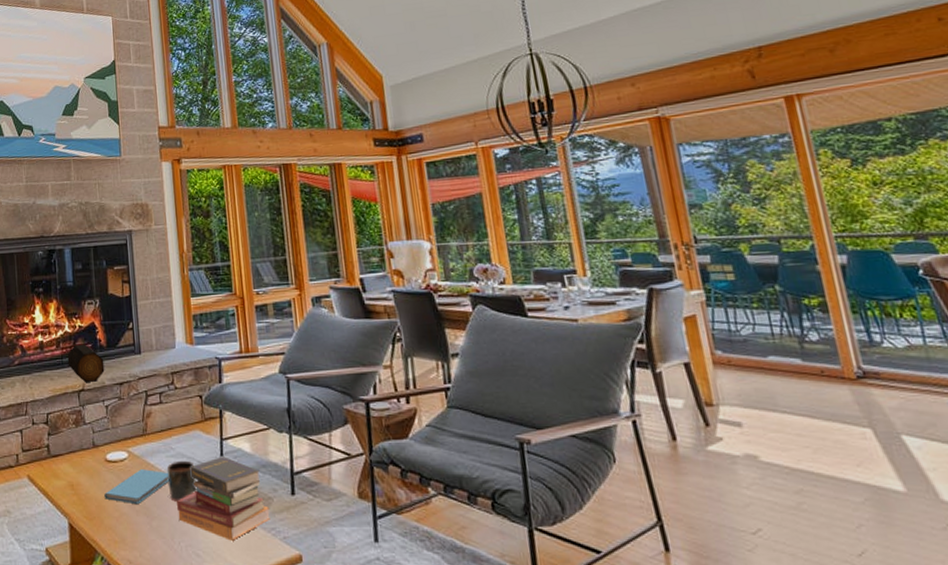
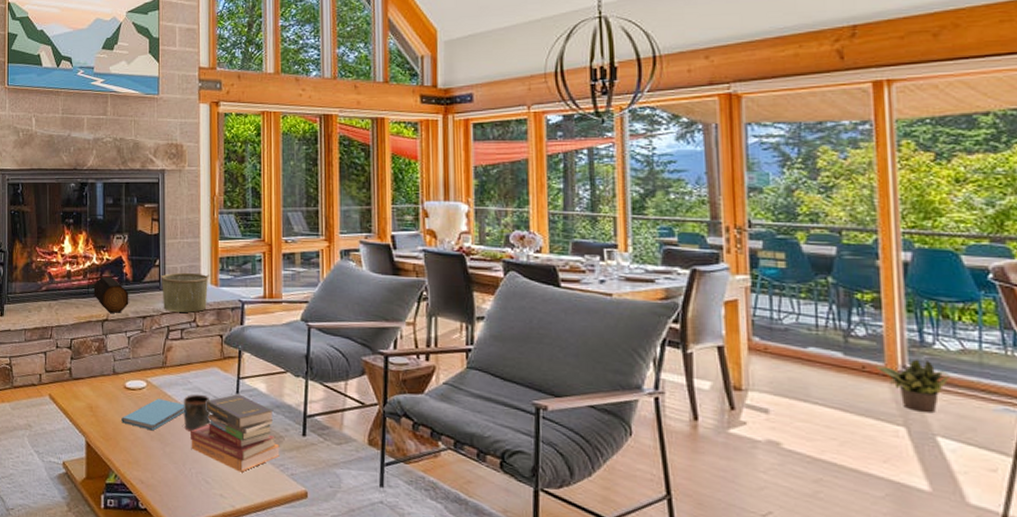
basket: none [135,333,184,376] -> present [160,272,209,313]
potted plant: none [831,358,903,413] -> present [874,359,950,414]

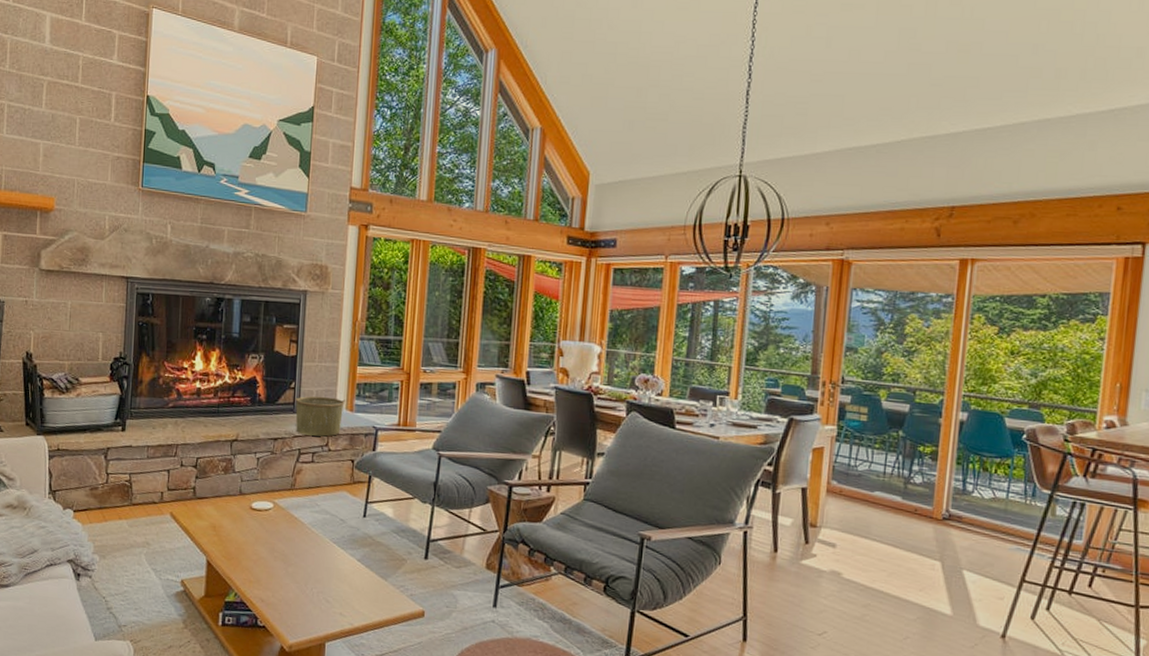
decorative log: present [93,276,129,313] -> none [223,395,261,434]
book: present [121,399,184,431] -> none [245,520,310,551]
mug: present [183,394,211,432] -> none [308,516,337,553]
books: present [191,394,280,472] -> none [314,517,402,592]
potted plant: present [874,359,950,414] -> none [924,504,981,551]

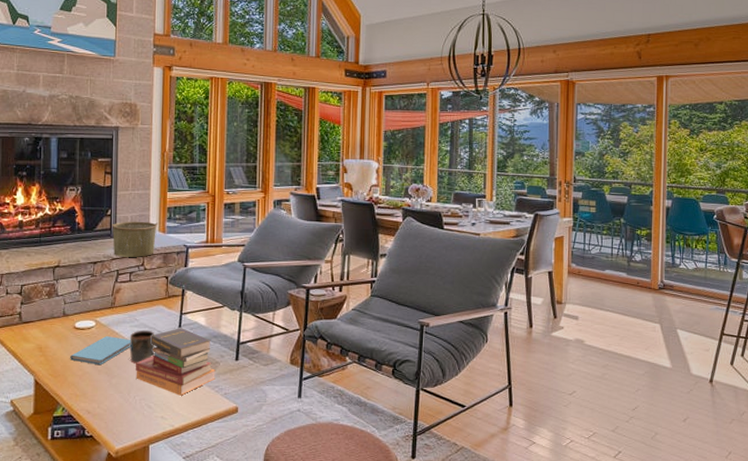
book: none [245,520,310,551] -> present [70,336,131,365]
mug: none [308,516,337,553] -> present [129,330,155,364]
books: none [314,517,402,592] -> present [136,328,215,396]

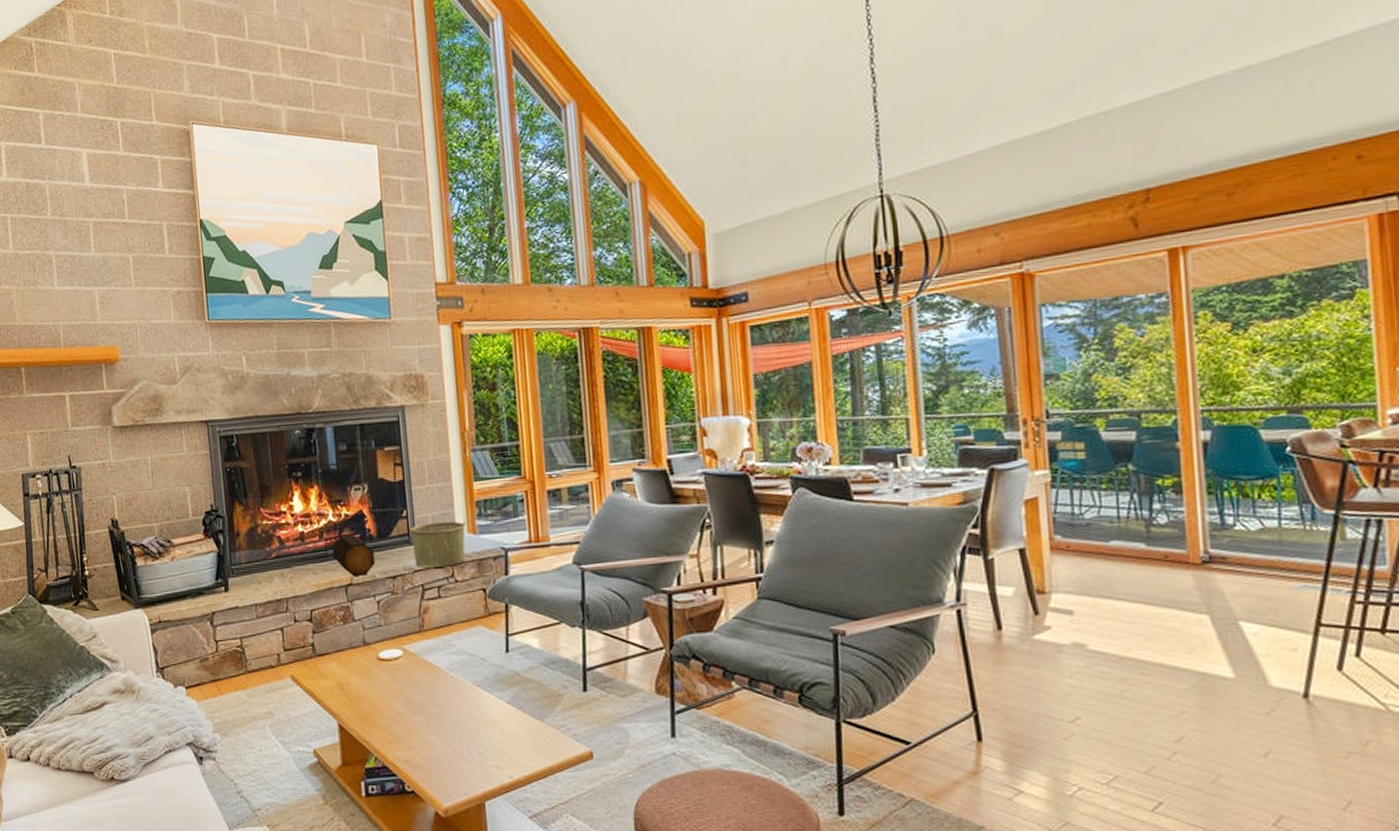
decorative log: none [45,225,81,260] -> present [332,534,375,576]
book: present [70,336,131,365] -> none [377,667,448,704]
mug: present [129,330,155,364] -> none [446,657,480,700]
books: present [136,328,215,396] -> none [457,653,560,739]

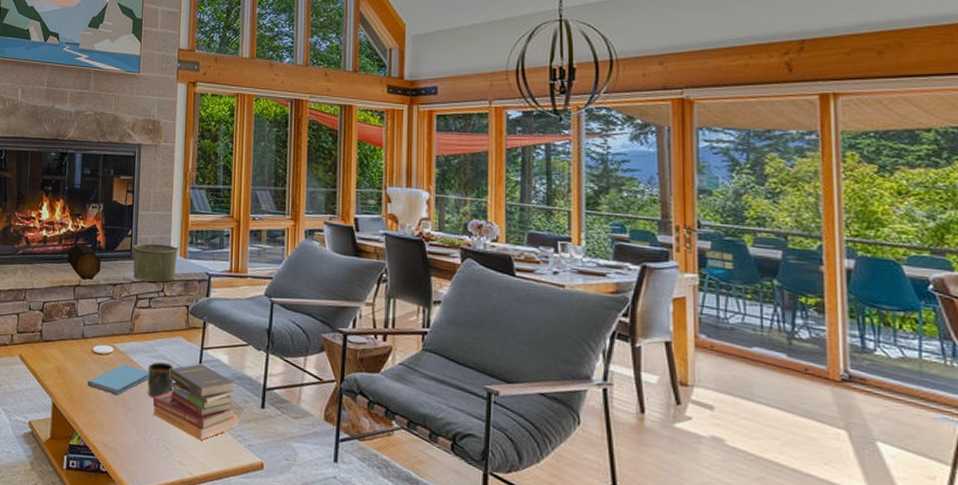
book: none [377,667,448,704] -> present [87,364,149,396]
mug: none [446,657,480,700] -> present [147,361,174,398]
books: none [457,653,560,739] -> present [153,363,239,441]

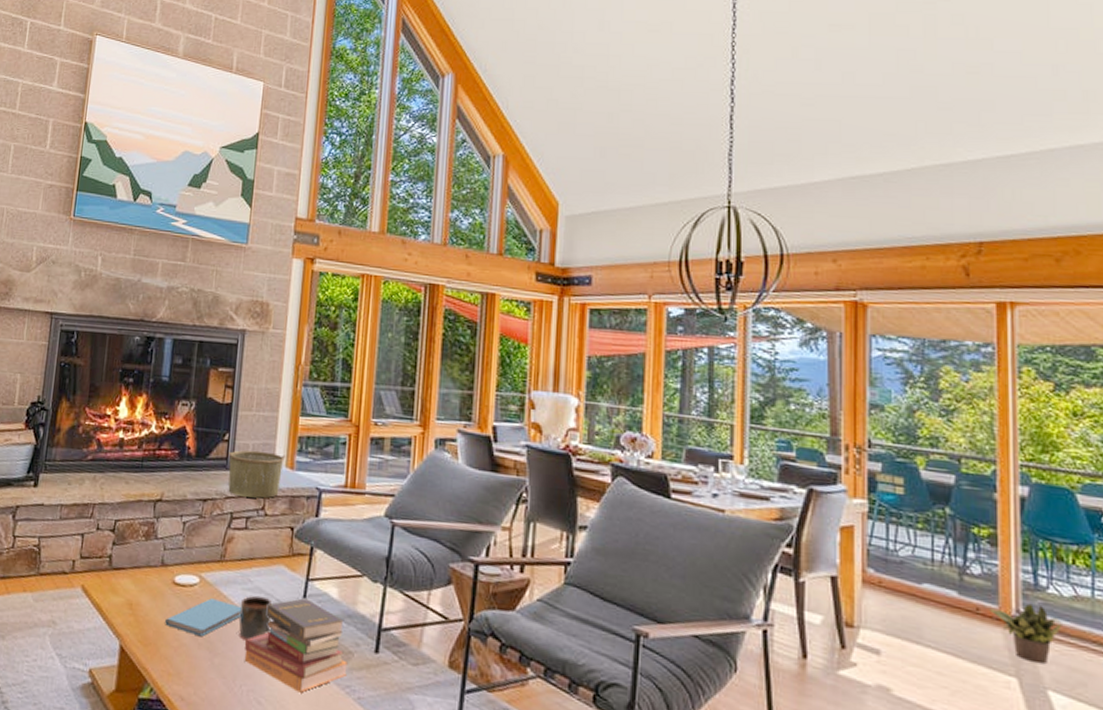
decorative log: present [67,243,101,280] -> none [148,448,190,493]
potted plant: none [816,364,890,419] -> present [988,603,1062,665]

